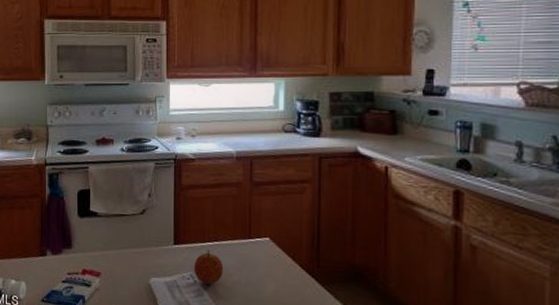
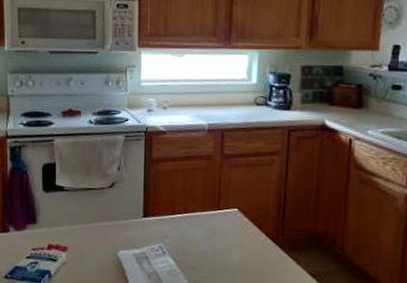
fruit: present [194,250,224,285] -> none [163,222,193,255]

